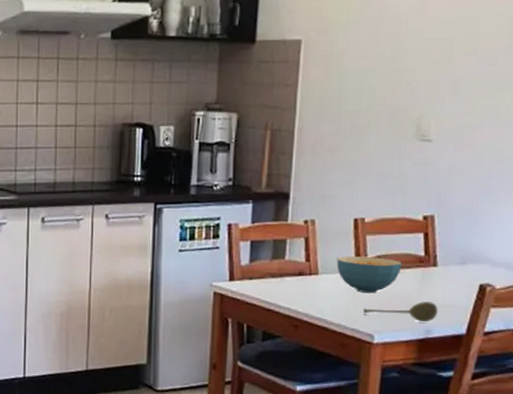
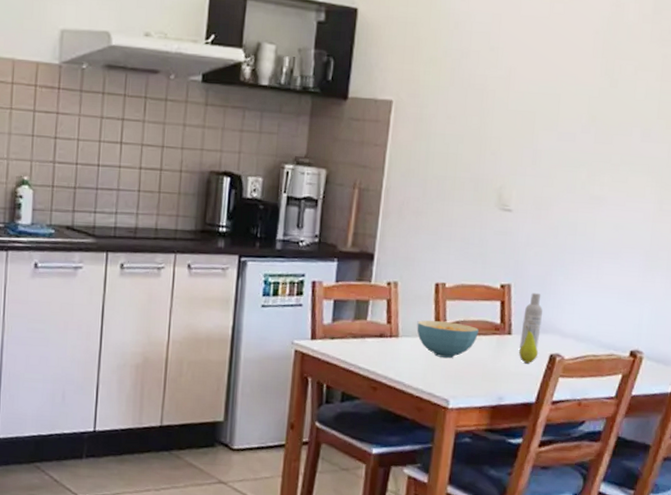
soupspoon: present [364,302,438,323] -> none [440,369,511,390]
bottle: none [446,222,469,281] -> present [519,292,543,350]
fruit: none [446,256,467,294] -> present [519,325,539,363]

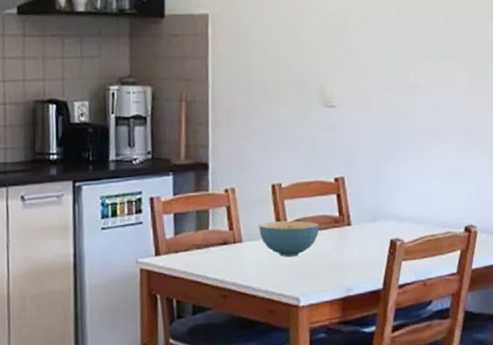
bottle: present [519,292,543,350] -> none [360,181,378,239]
fruit: present [519,325,539,363] -> none [361,214,380,251]

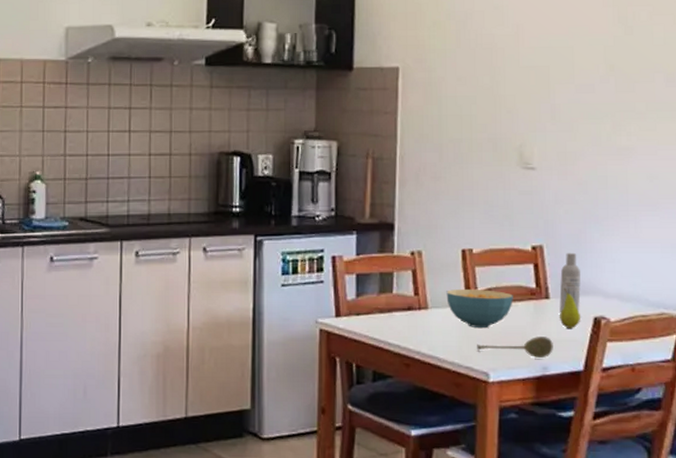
soupspoon: none [288,260,356,281] -> present [477,337,553,359]
bottle: none [360,181,378,239] -> present [559,252,581,315]
fruit: none [361,214,380,251] -> present [560,288,581,328]

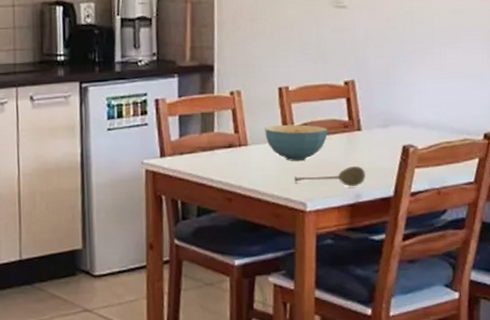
bottle: present [559,252,581,315] -> none [370,85,390,145]
fruit: present [560,288,581,328] -> none [371,119,391,157]

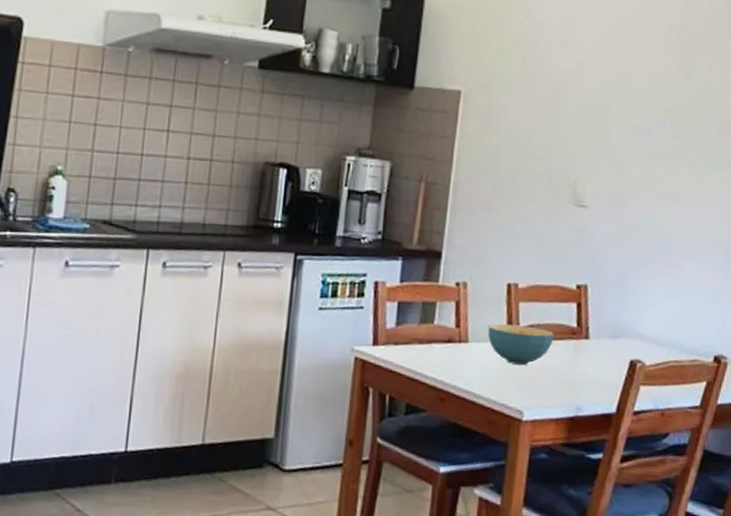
soupspoon: present [294,166,365,187] -> none [513,376,589,399]

